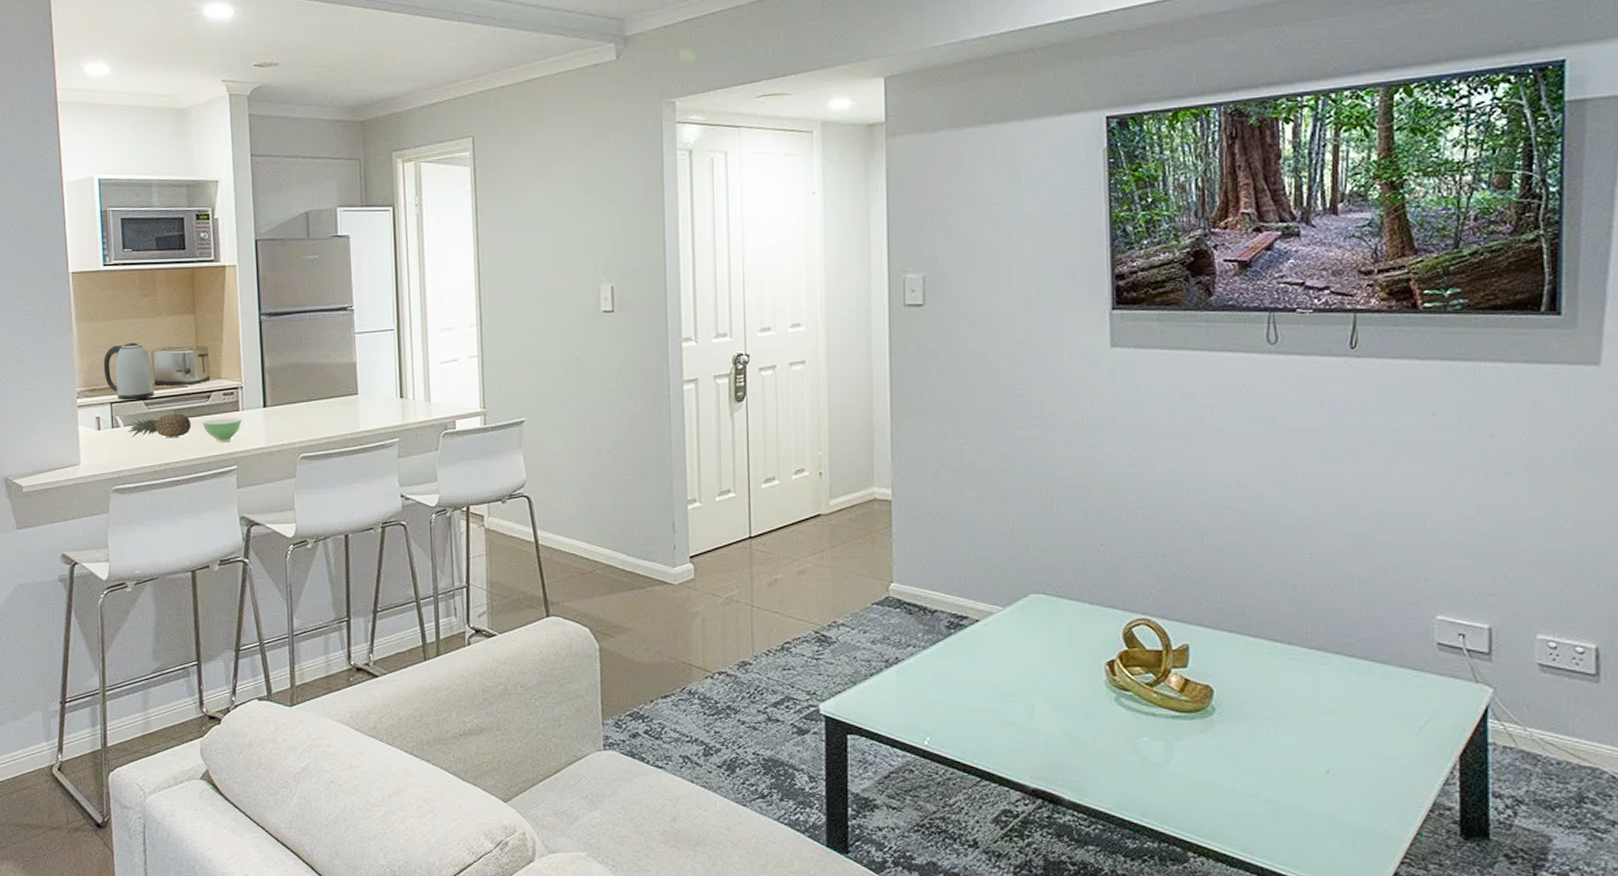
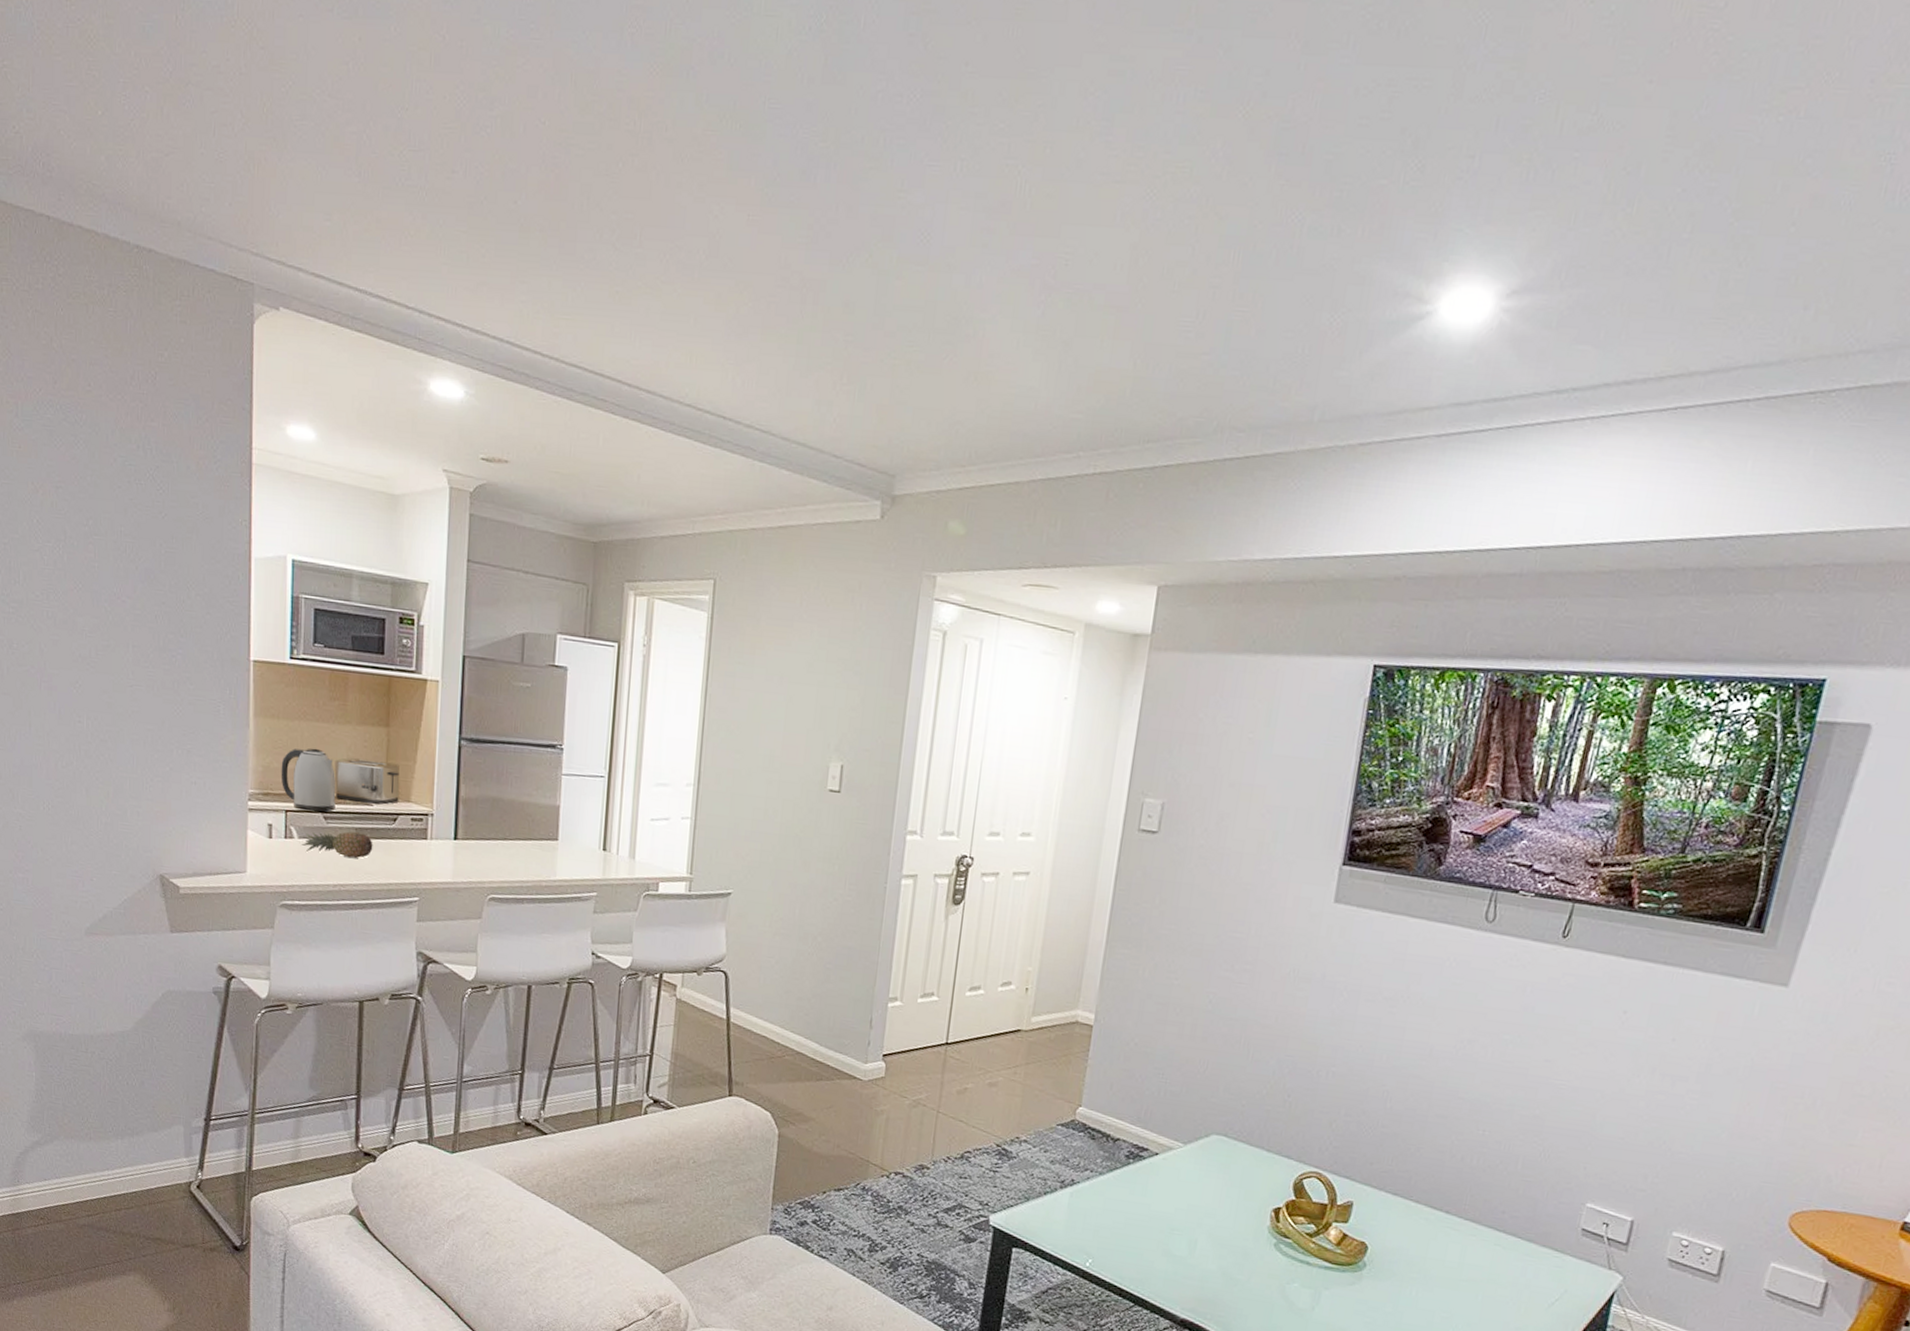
bowl: present [202,418,242,443] -> none [385,844,429,872]

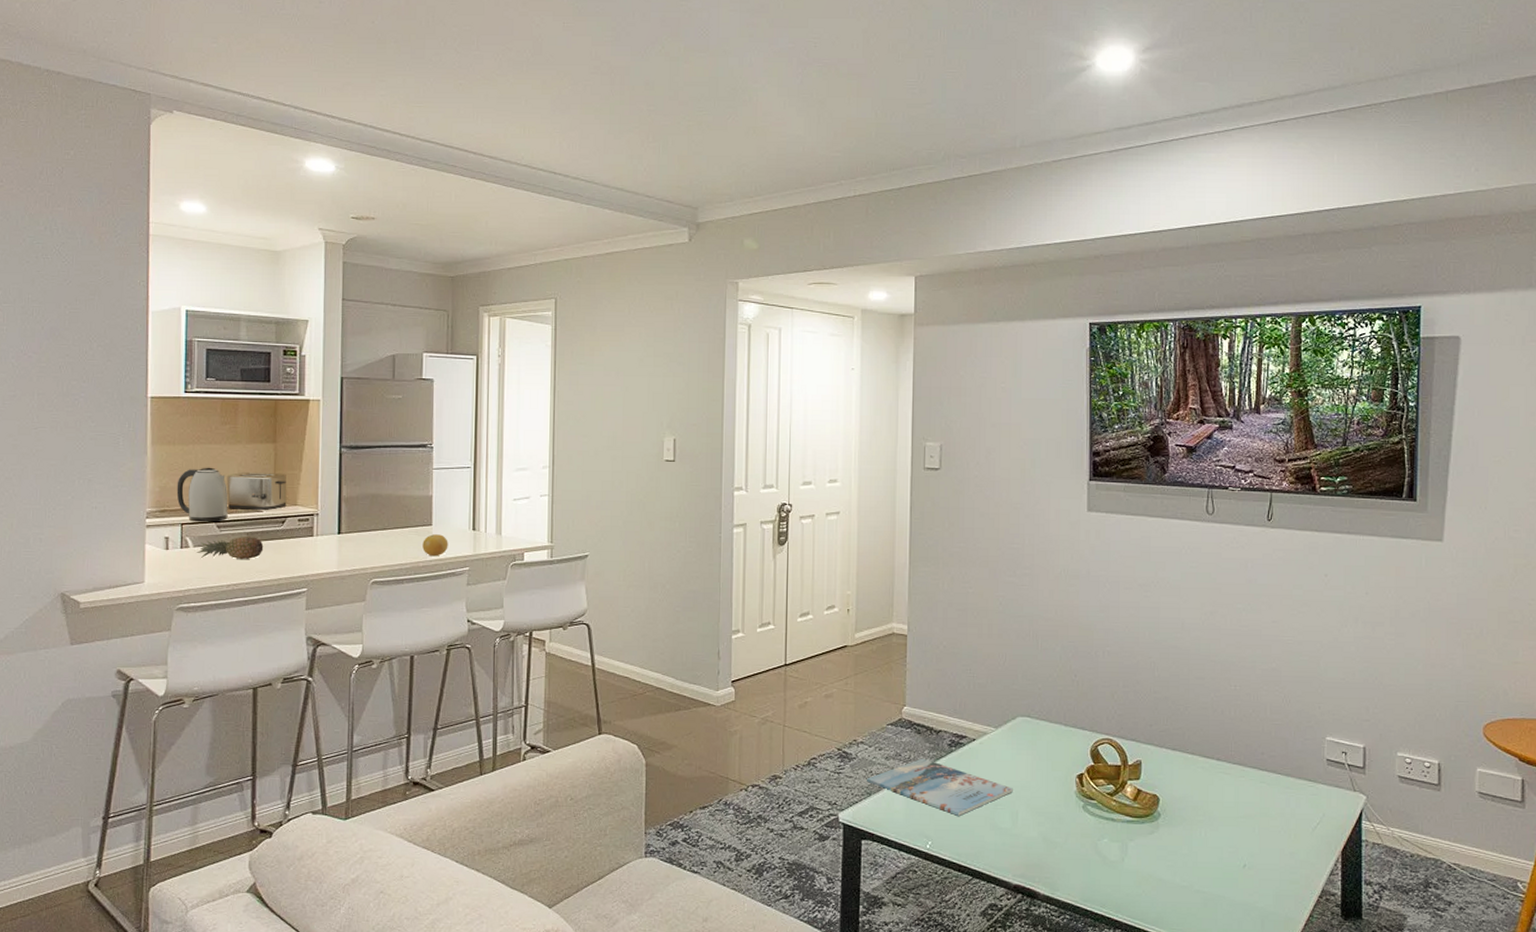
fruit: none [546,850,575,877] -> present [422,534,448,557]
magazine: none [1026,1167,1195,1237] -> present [867,758,1013,817]

